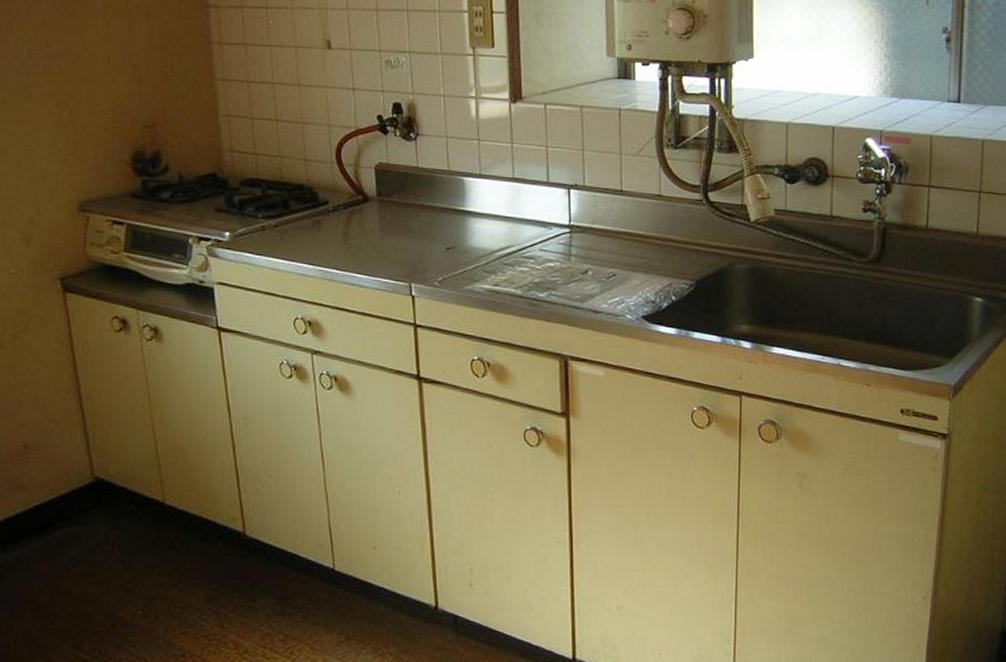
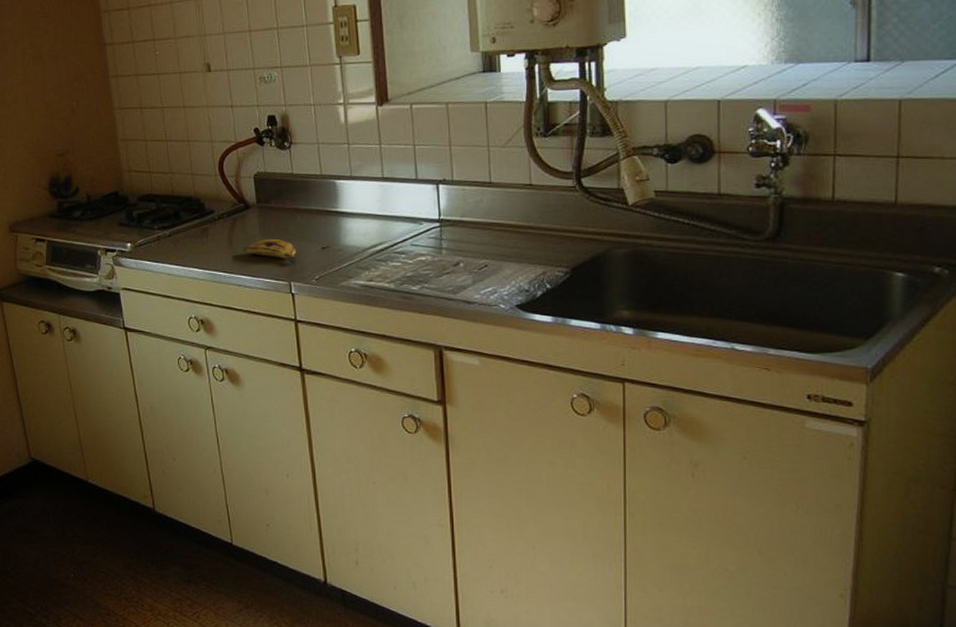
banana: none [361,235,419,263] -> present [244,238,297,263]

